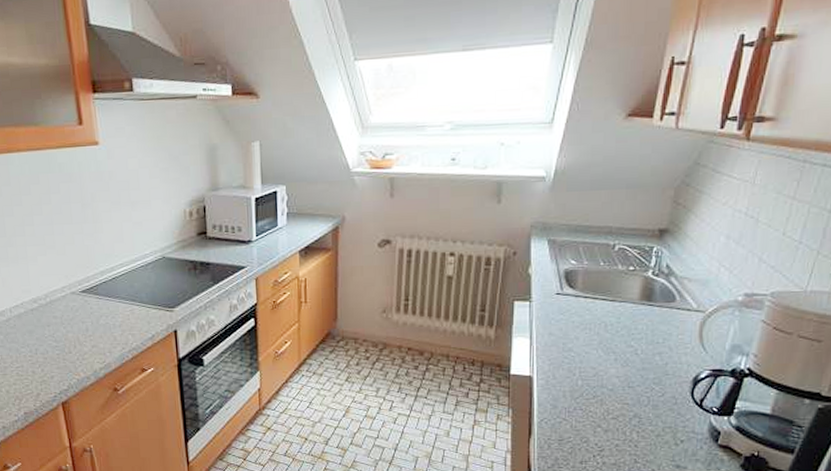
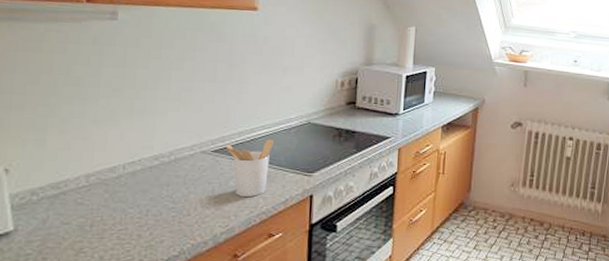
utensil holder: none [92,277,134,334] -> present [226,140,275,196]

